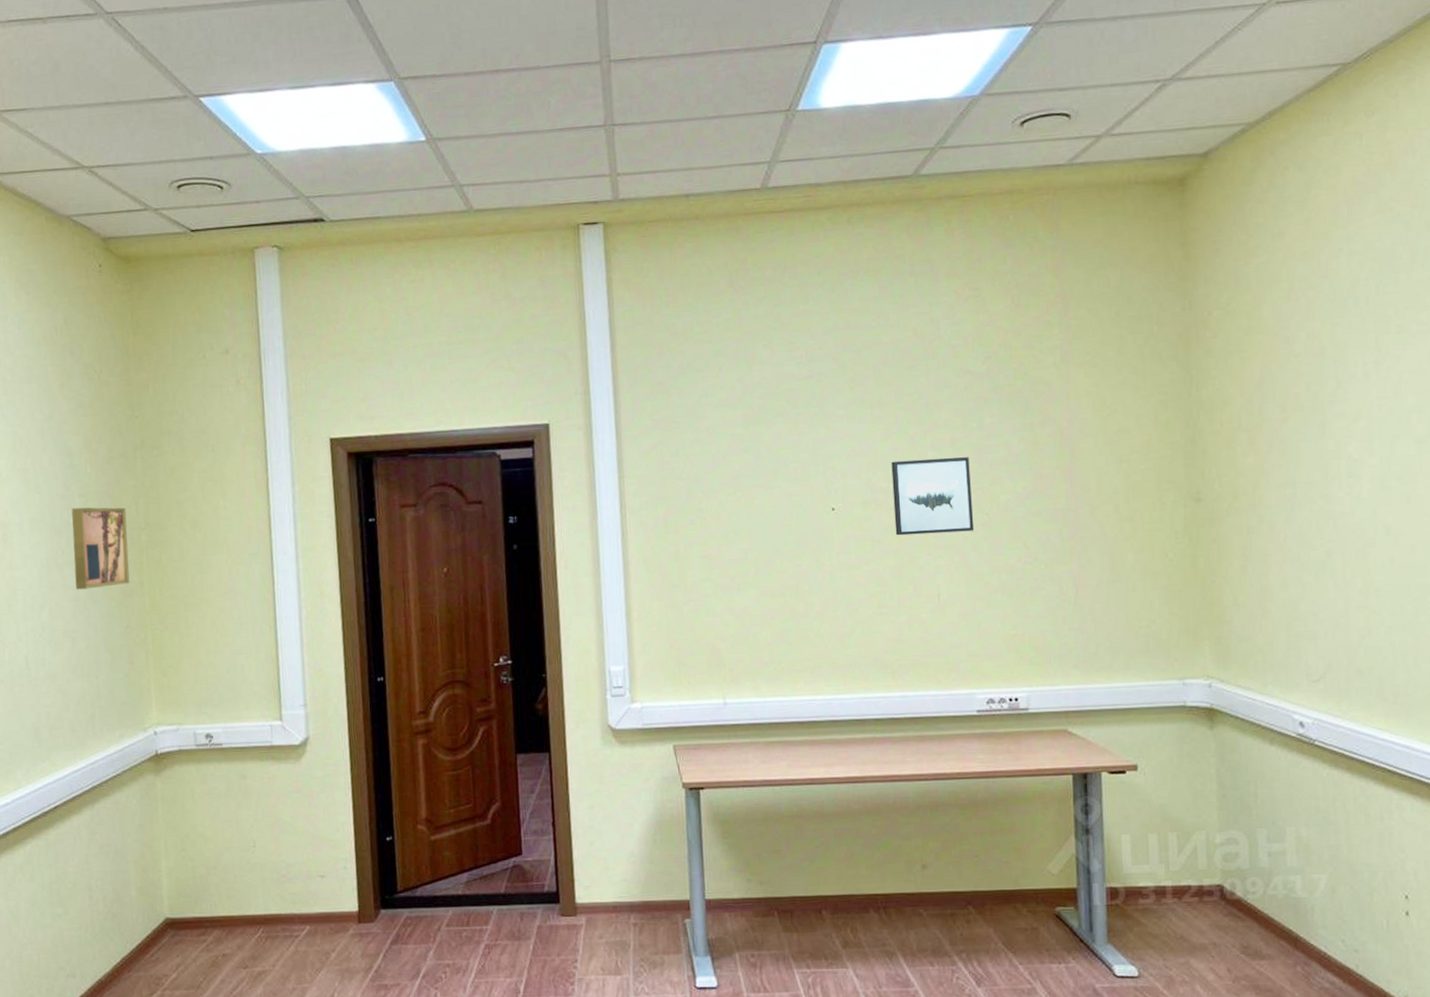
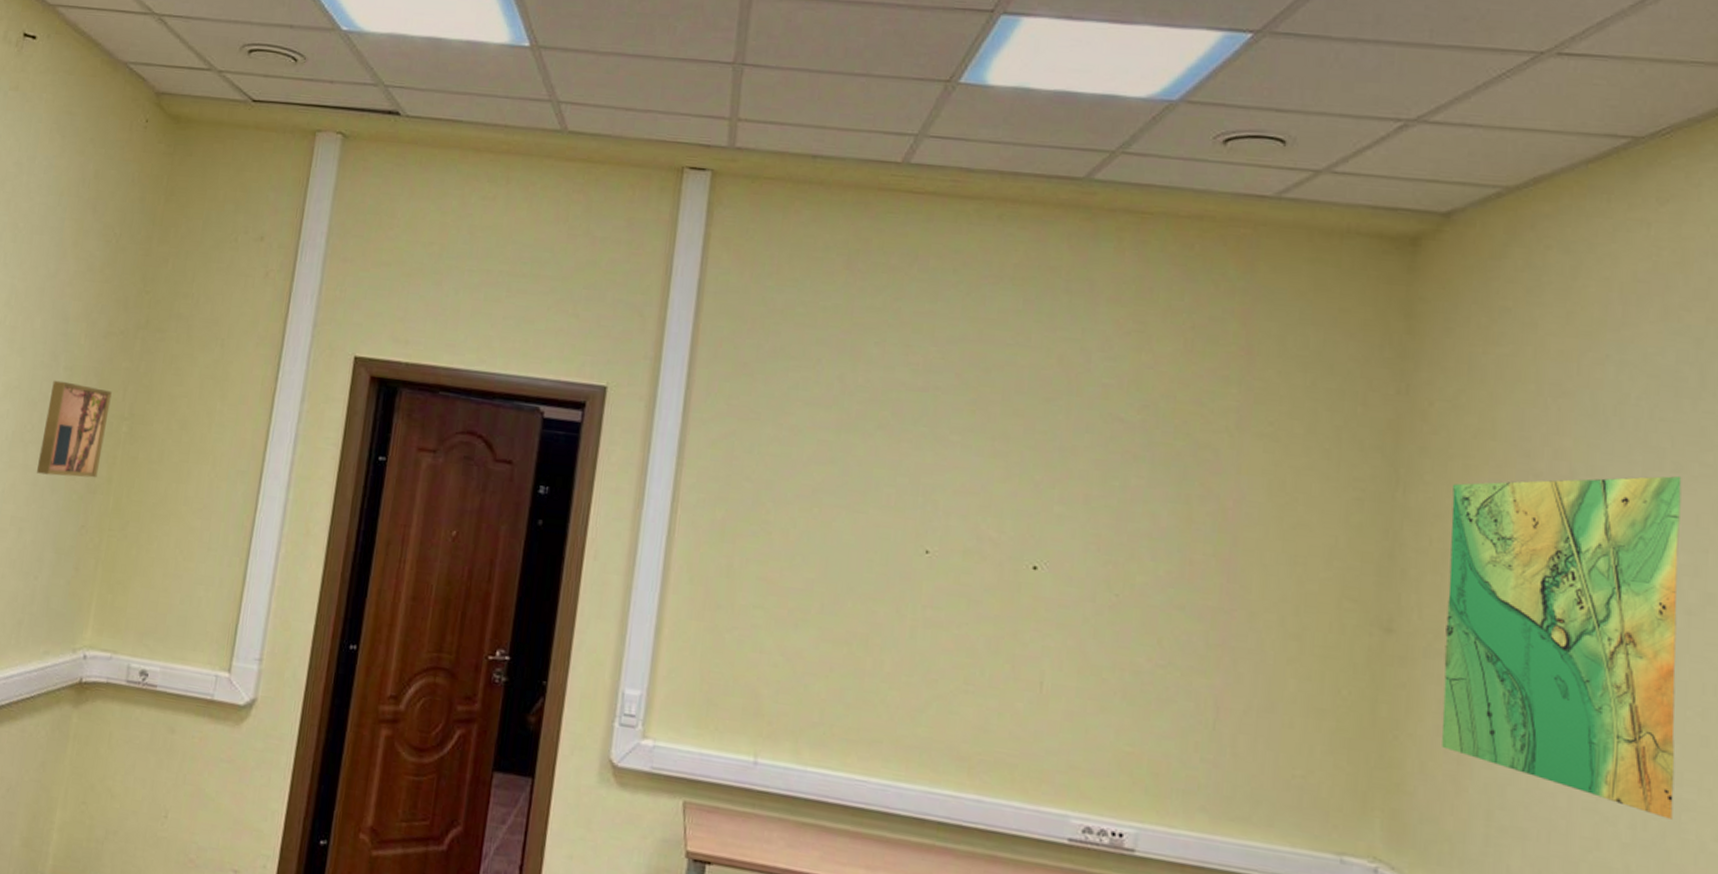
wall art: present [891,457,975,536] -> none [999,508,1104,613]
map: none [1234,335,1422,602] -> present [1441,475,1682,819]

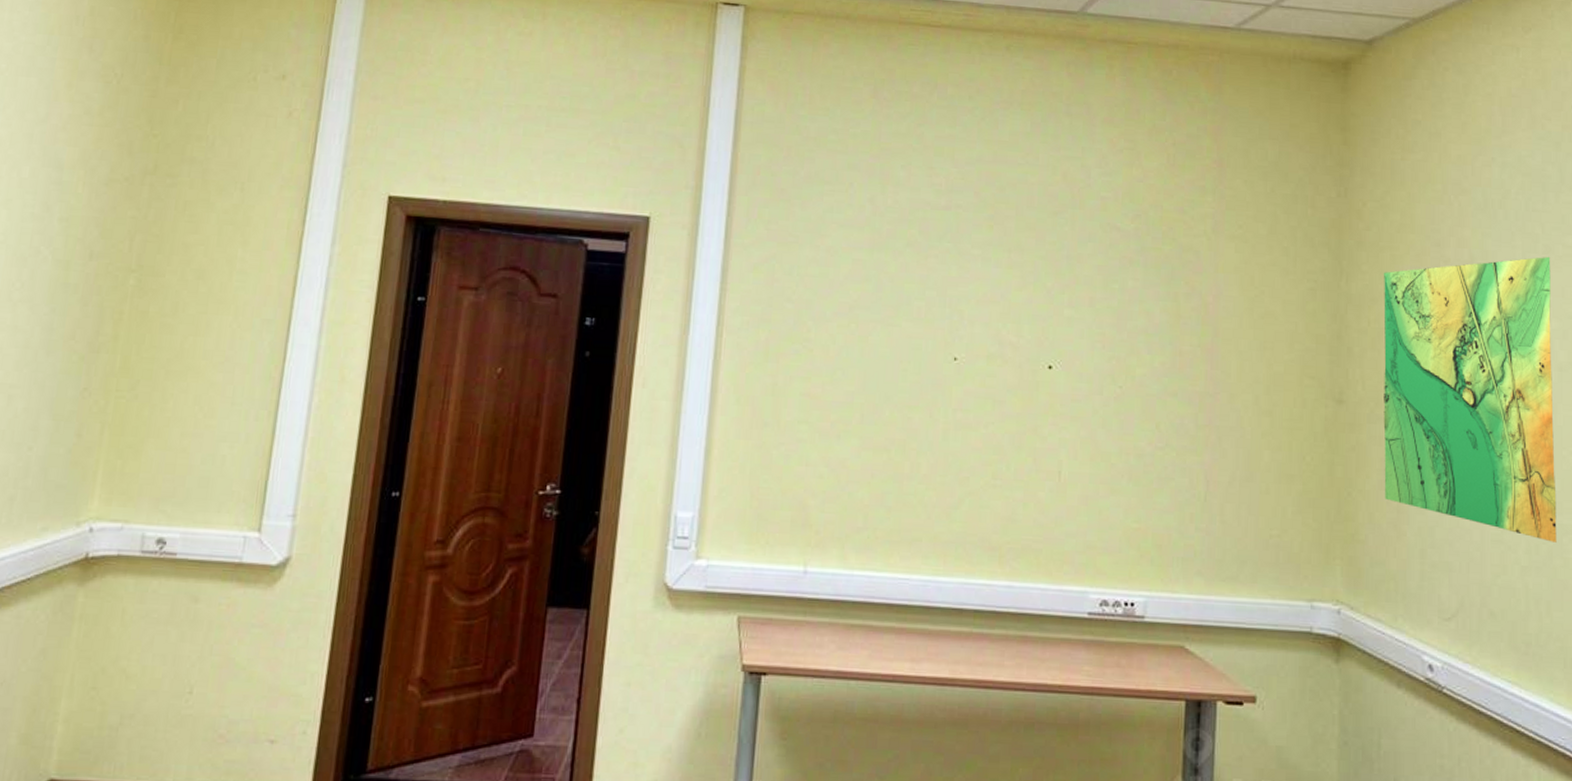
wall art: present [36,380,112,478] -> none [27,233,116,336]

